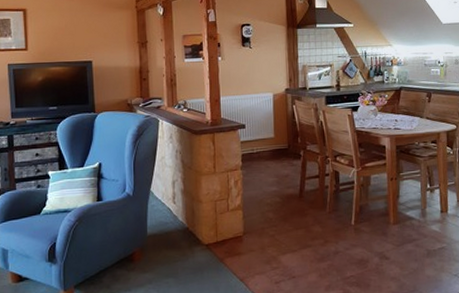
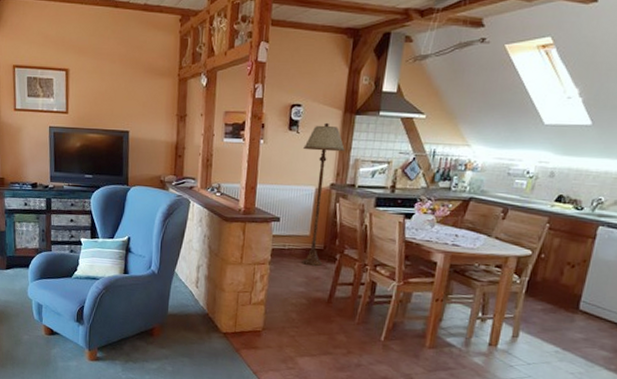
floor lamp: none [257,37,294,165] -> present [302,122,346,266]

